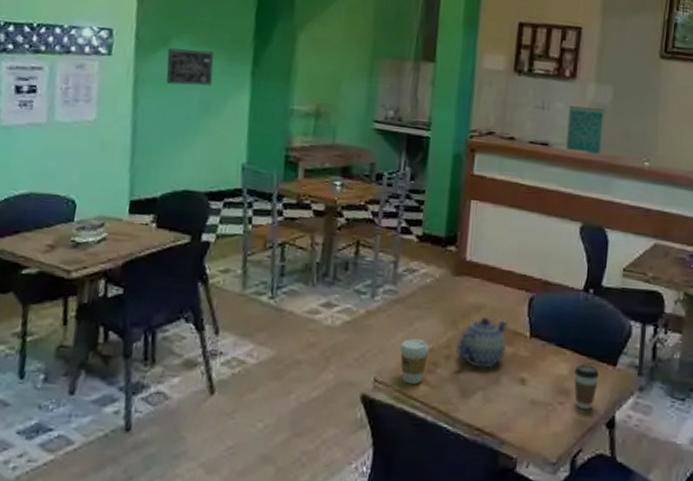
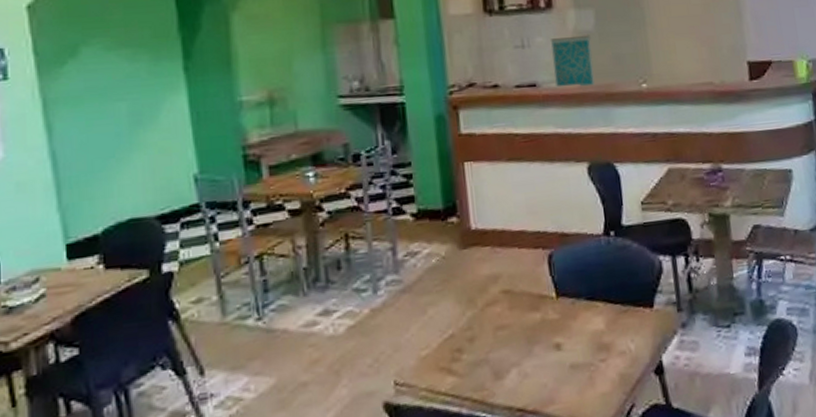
wall art: present [166,48,214,86] -> none [77,53,139,100]
coffee cup: present [400,339,429,385] -> none [417,327,450,379]
teapot: present [456,317,508,368] -> none [479,284,533,344]
coffee cup: present [574,364,599,409] -> none [611,312,638,362]

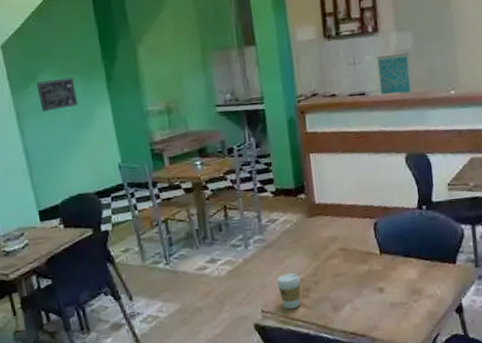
wall art: none [77,53,139,100] -> present [36,77,78,112]
coffee cup: none [417,327,450,379] -> present [277,273,301,309]

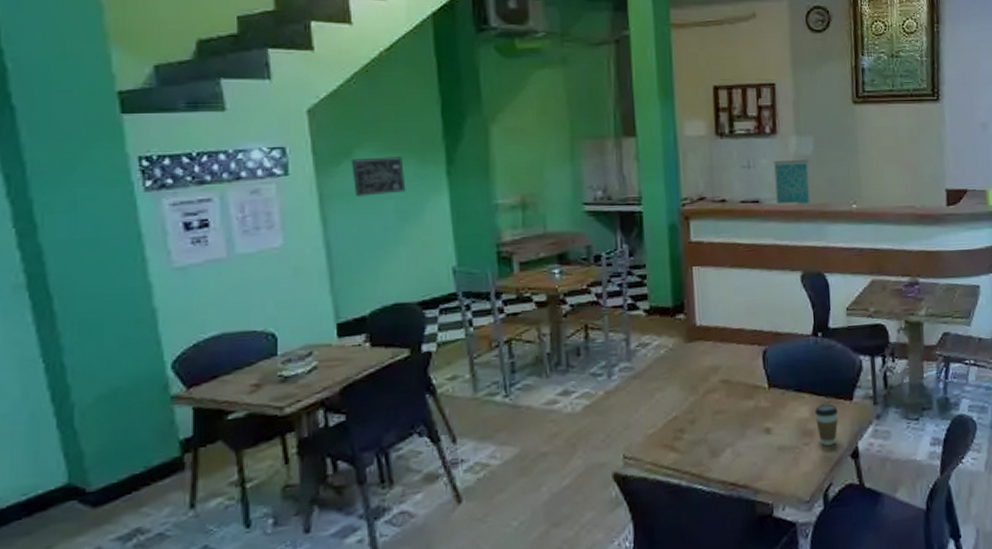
coffee cup: present [277,273,301,309] -> none [645,409,673,455]
coffee cup: none [422,266,444,303] -> present [815,403,839,446]

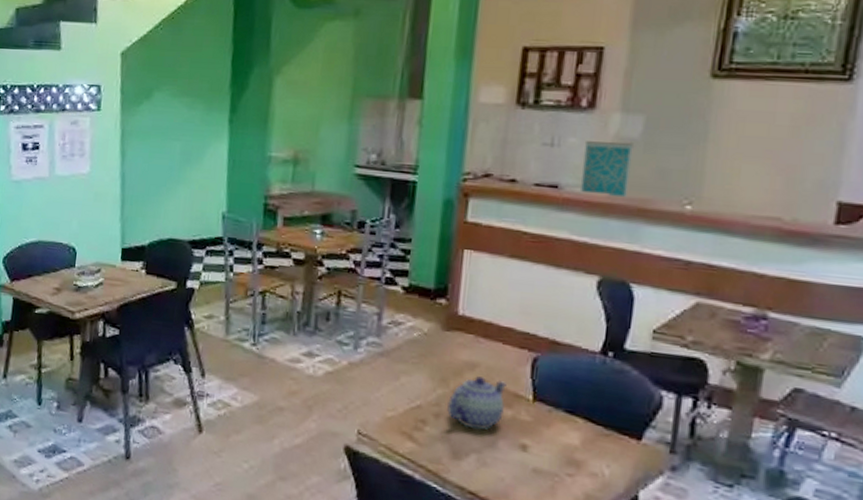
wall art: present [351,156,406,196] -> none [149,100,193,136]
teapot: none [700,376,747,426] -> present [447,376,507,430]
coffee cup: present [815,403,839,446] -> none [586,434,619,485]

